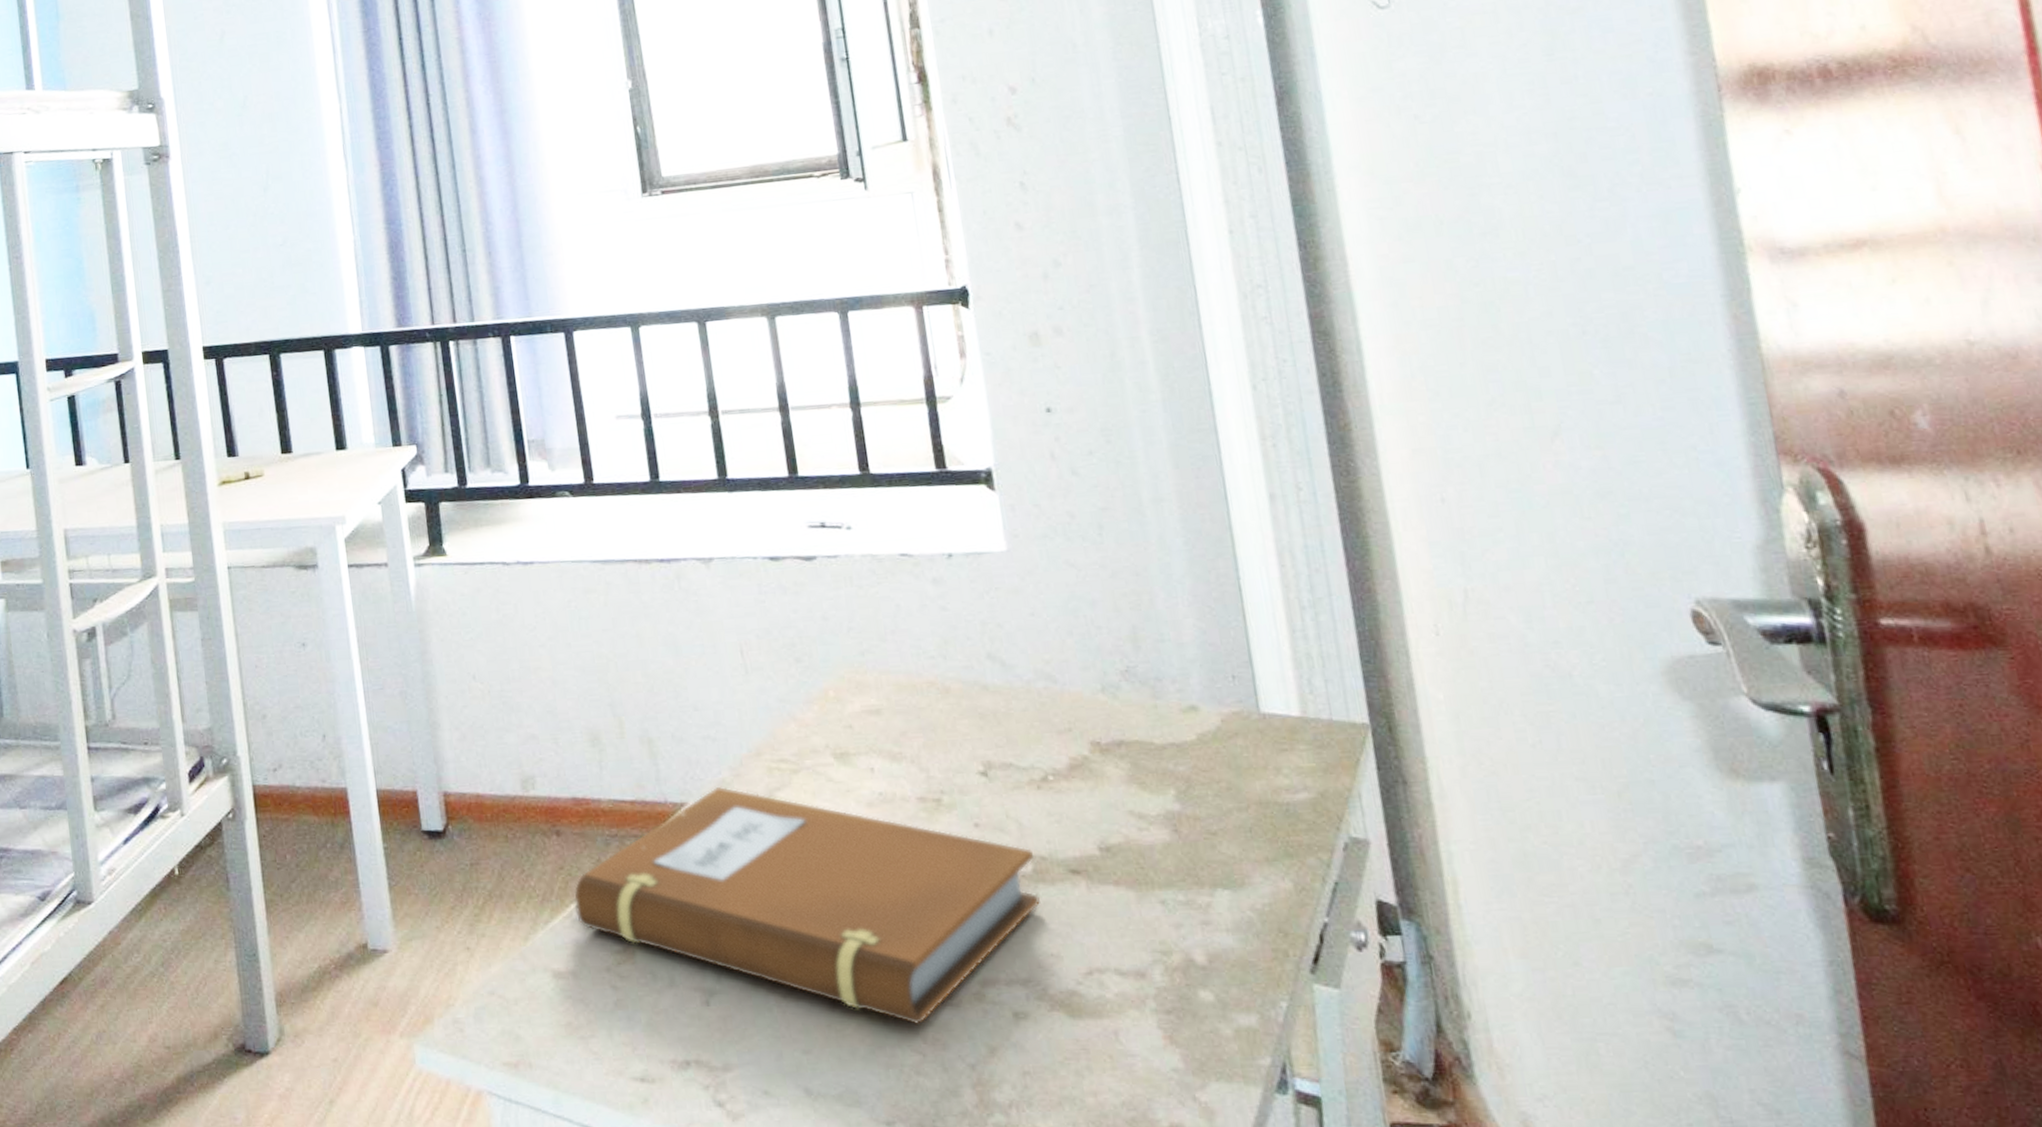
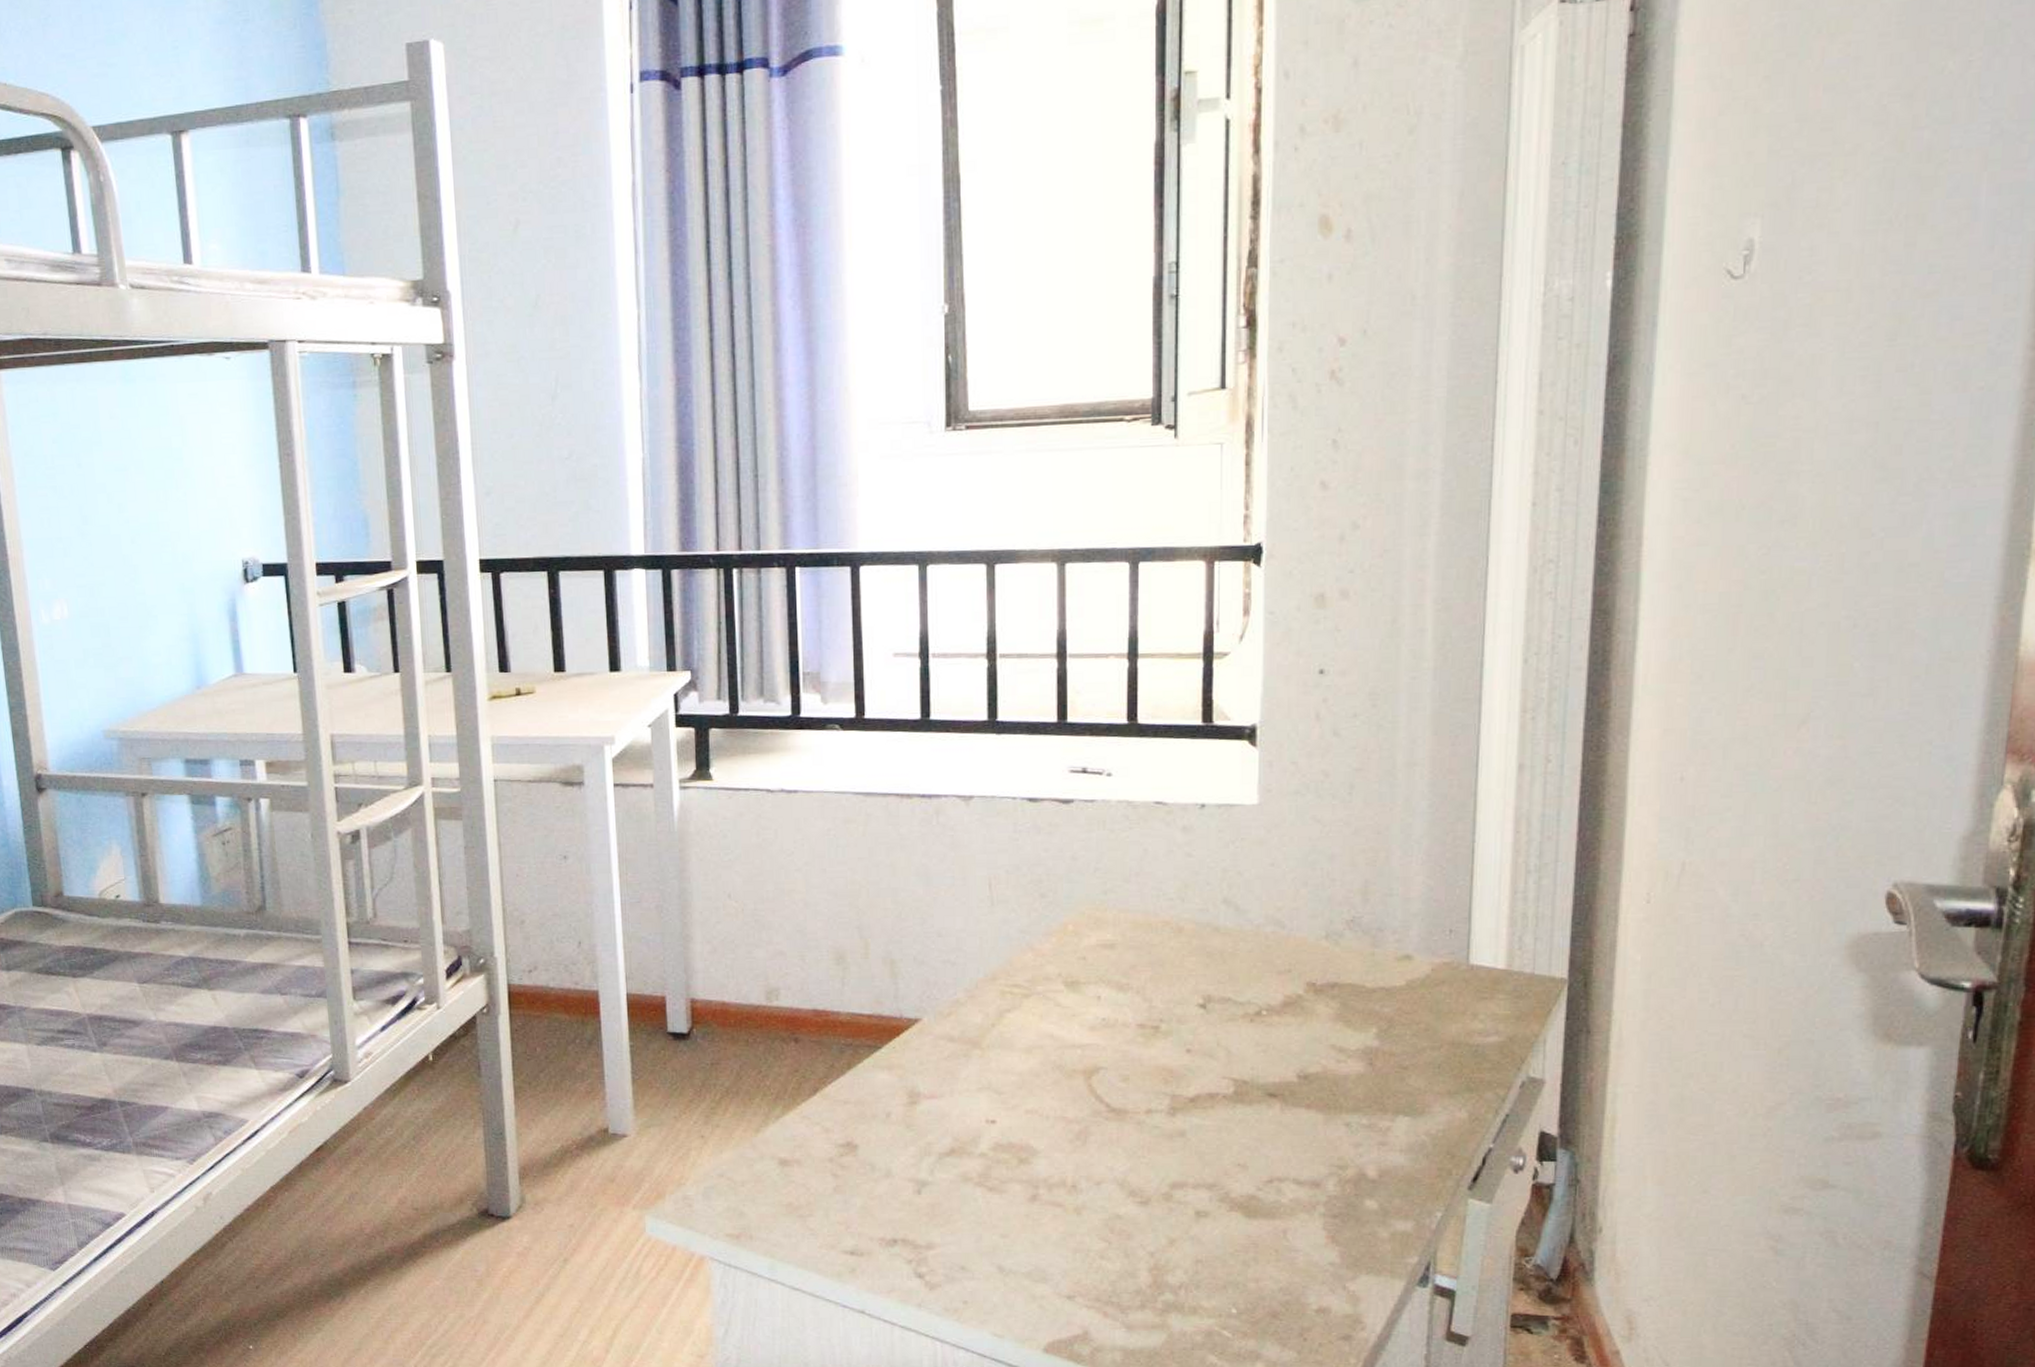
notebook: present [574,786,1041,1026] -> none [806,1005,1237,1218]

